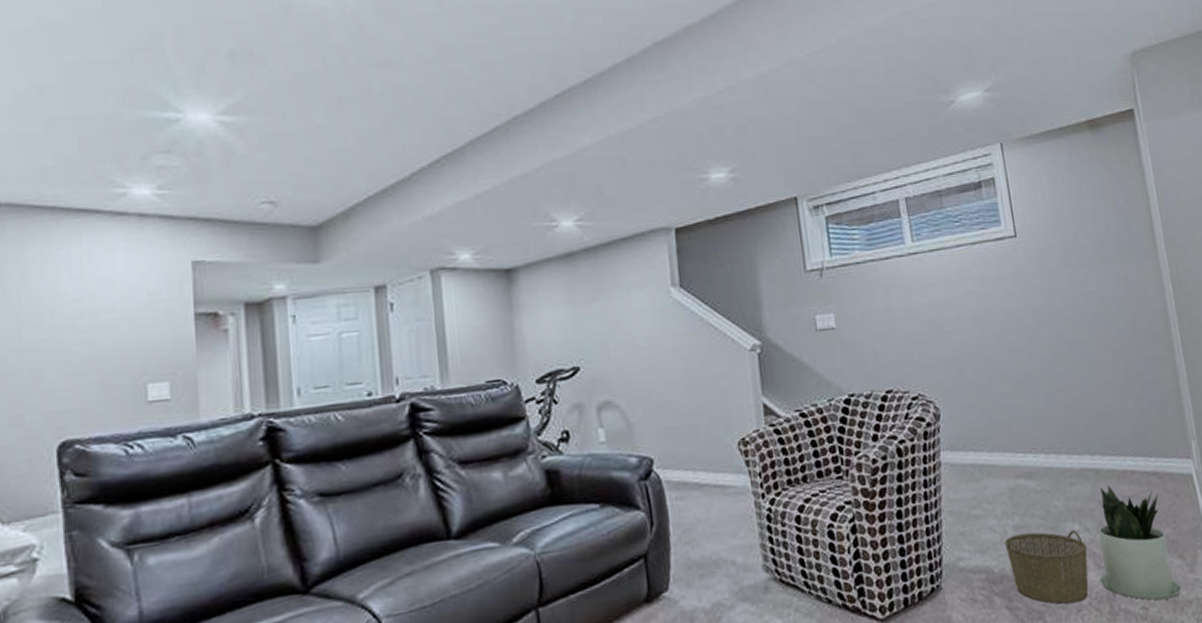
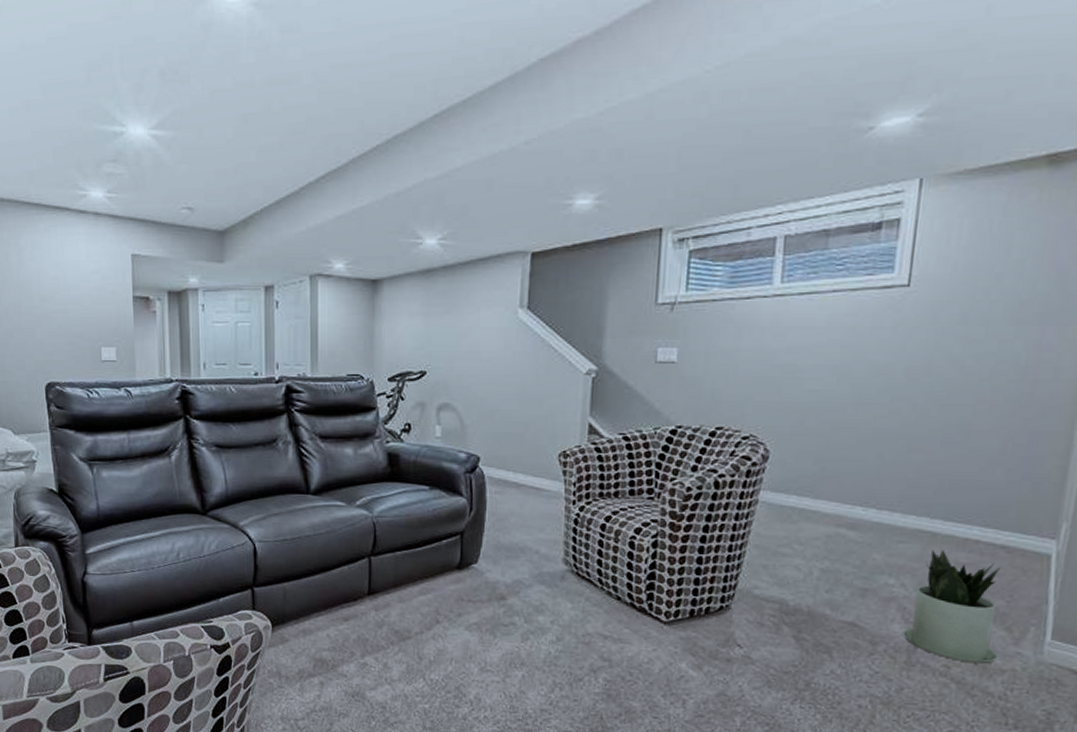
basket: present [1004,529,1089,604] -> none [806,577,898,647]

